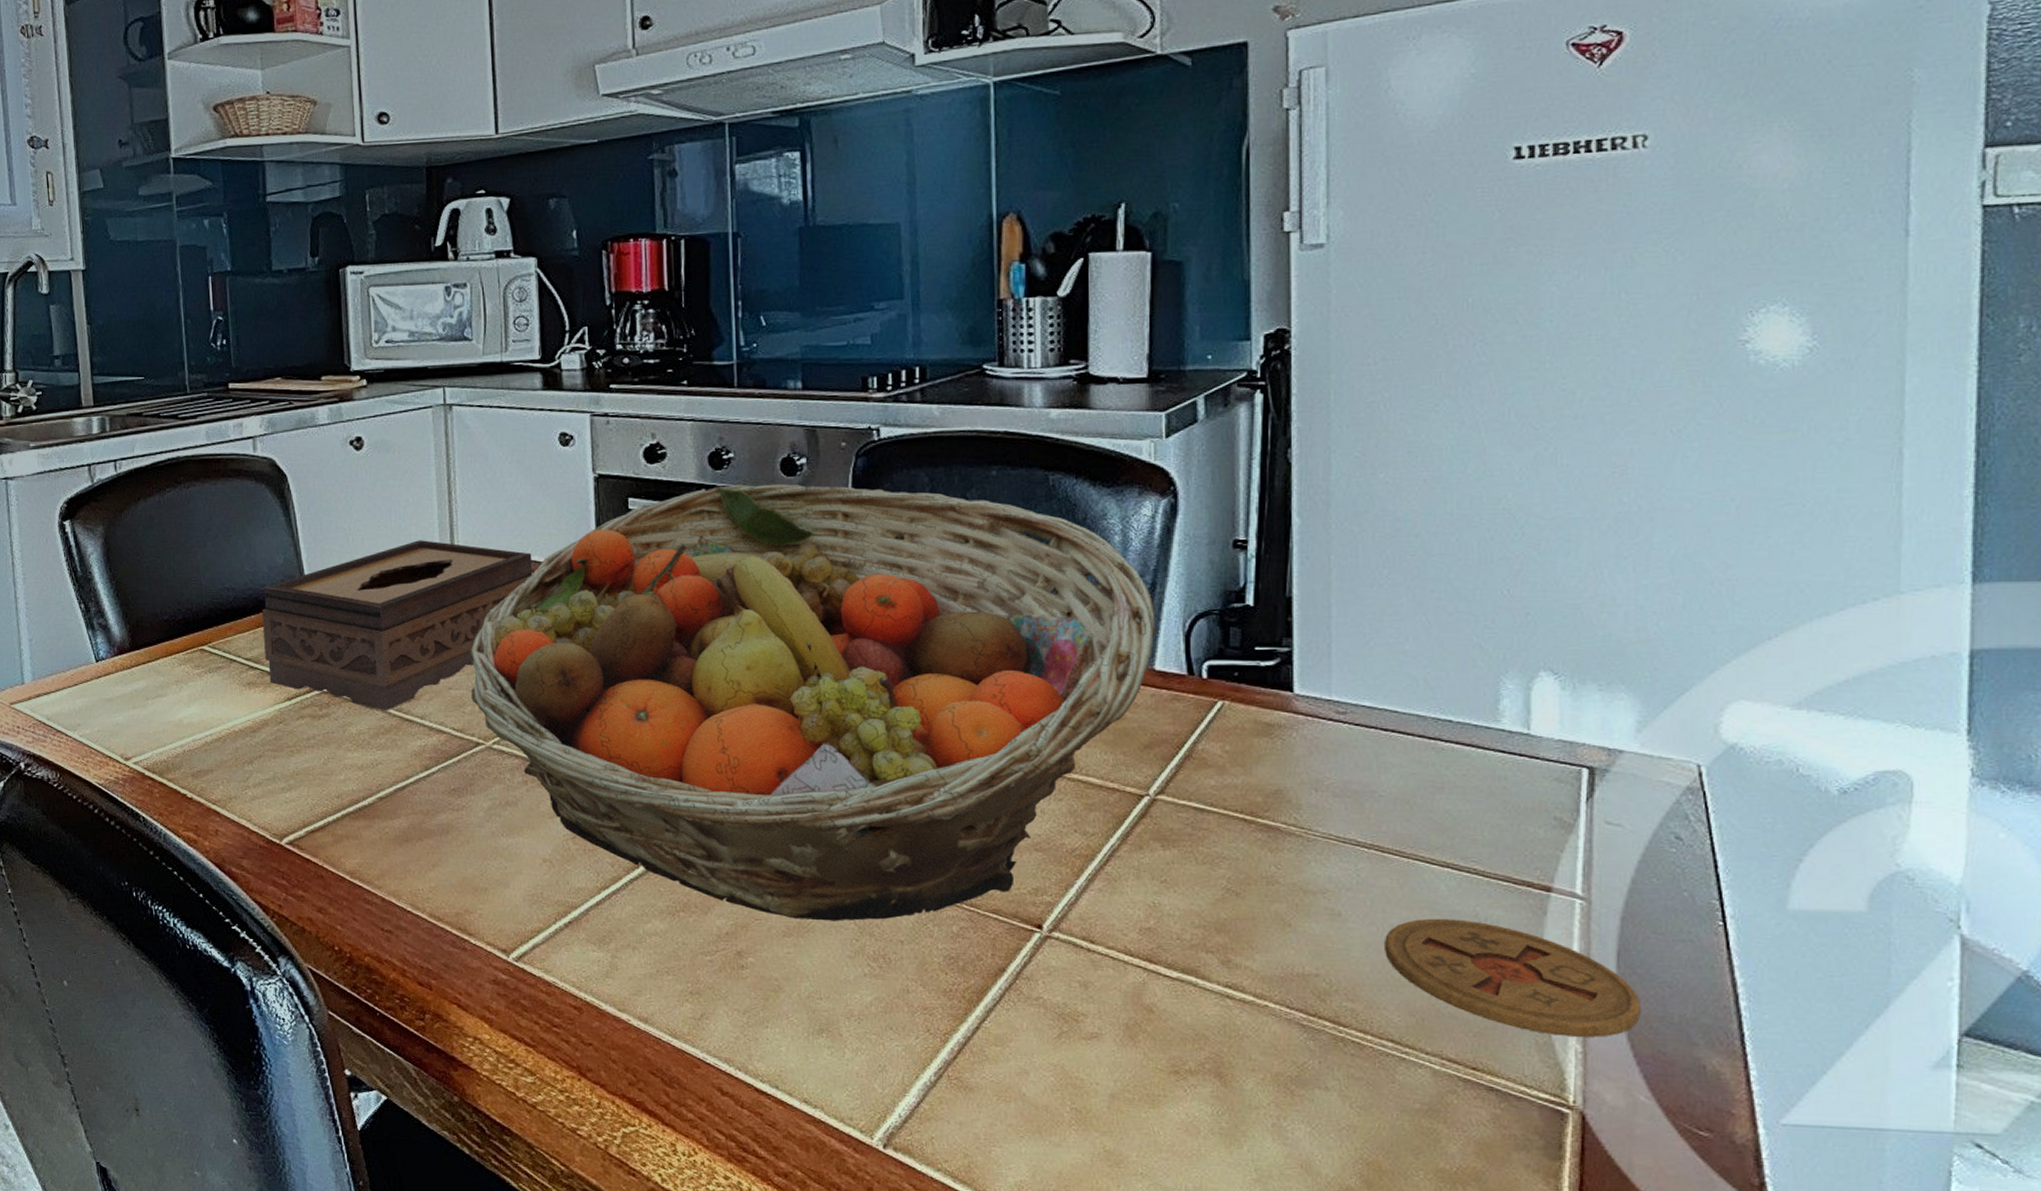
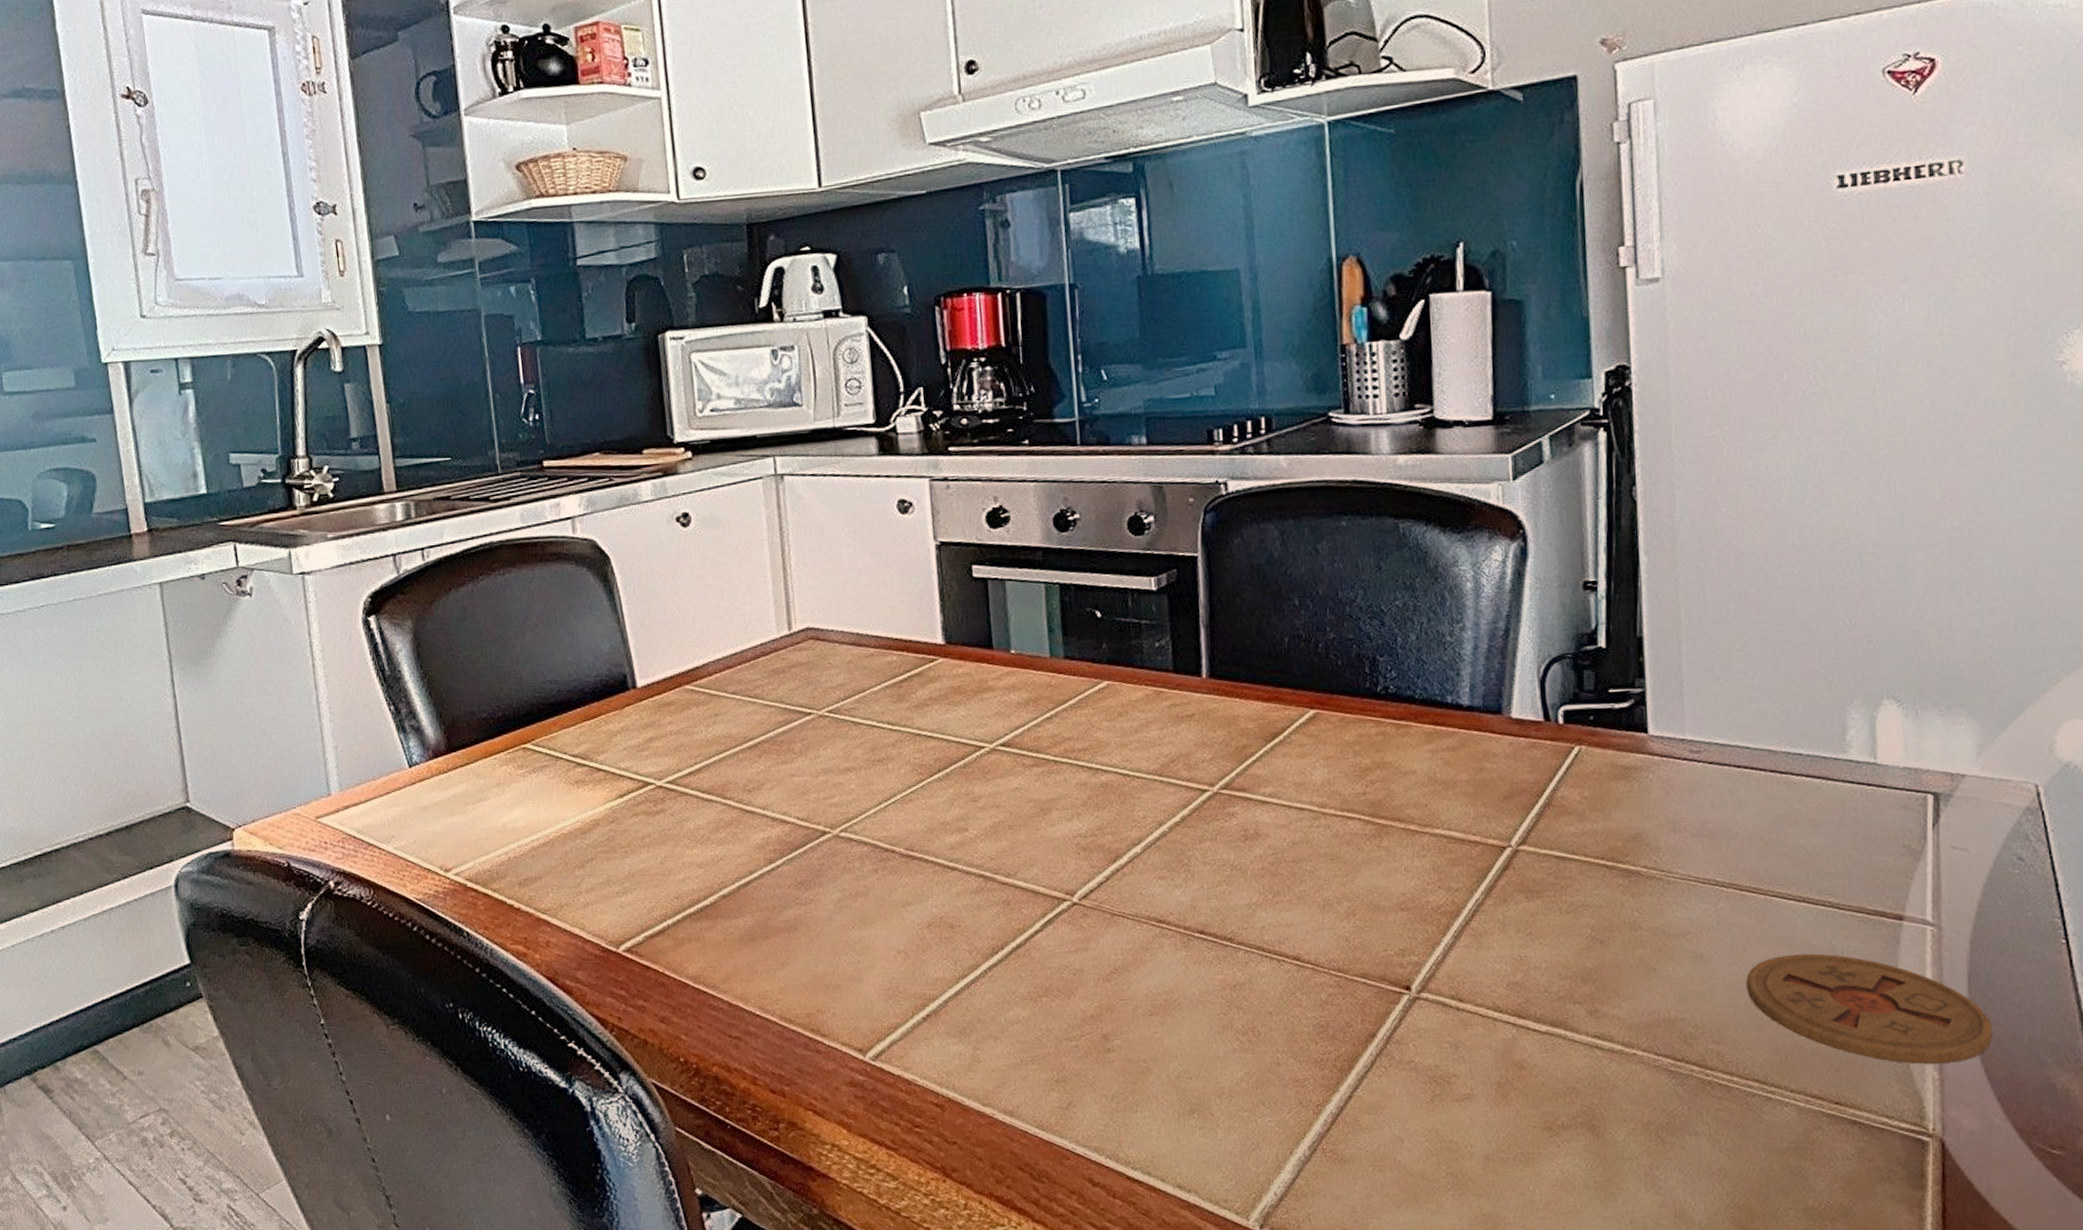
tissue box: present [262,540,533,711] -> none [588,619,876,804]
fruit basket: present [469,484,1155,921] -> none [811,543,1511,997]

